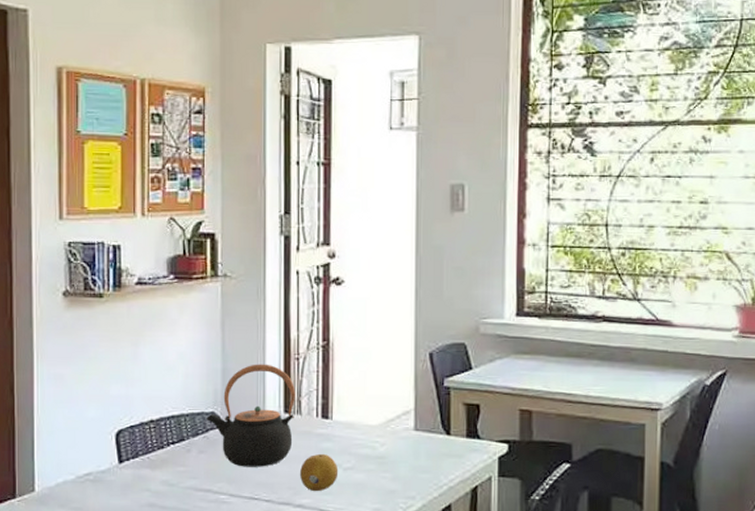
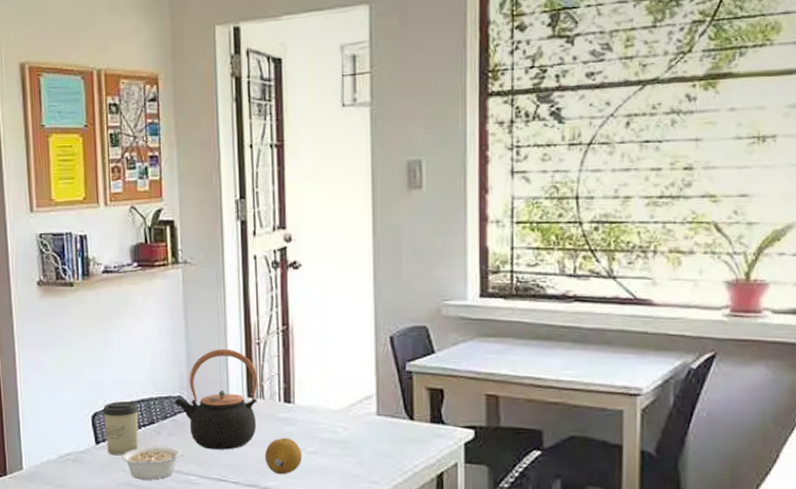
cup: none [128,418,169,475] -> present [102,401,139,456]
legume: none [146,465,214,500] -> present [121,446,183,480]

